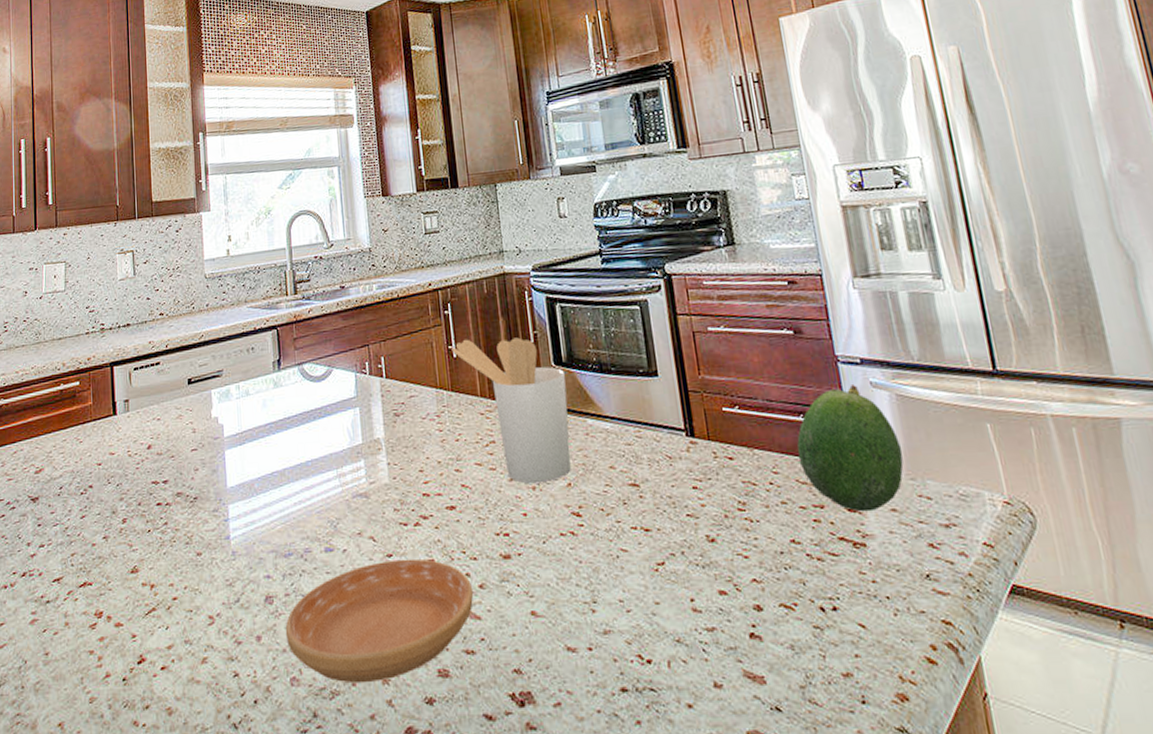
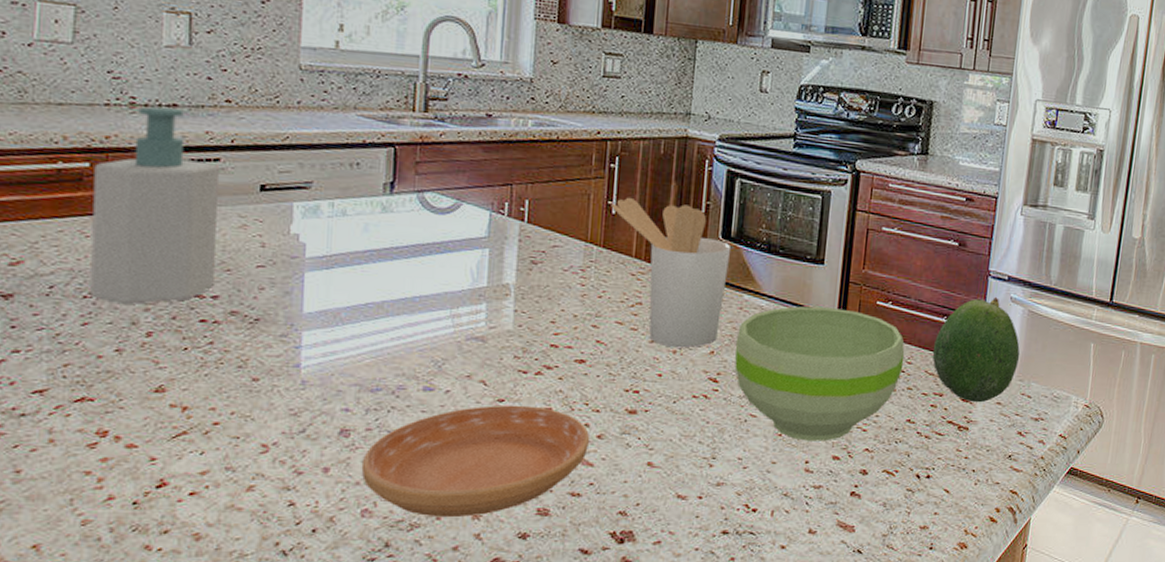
soap bottle: none [82,327,164,497] -> present [90,106,219,305]
bowl: none [589,421,770,575] -> present [734,306,905,442]

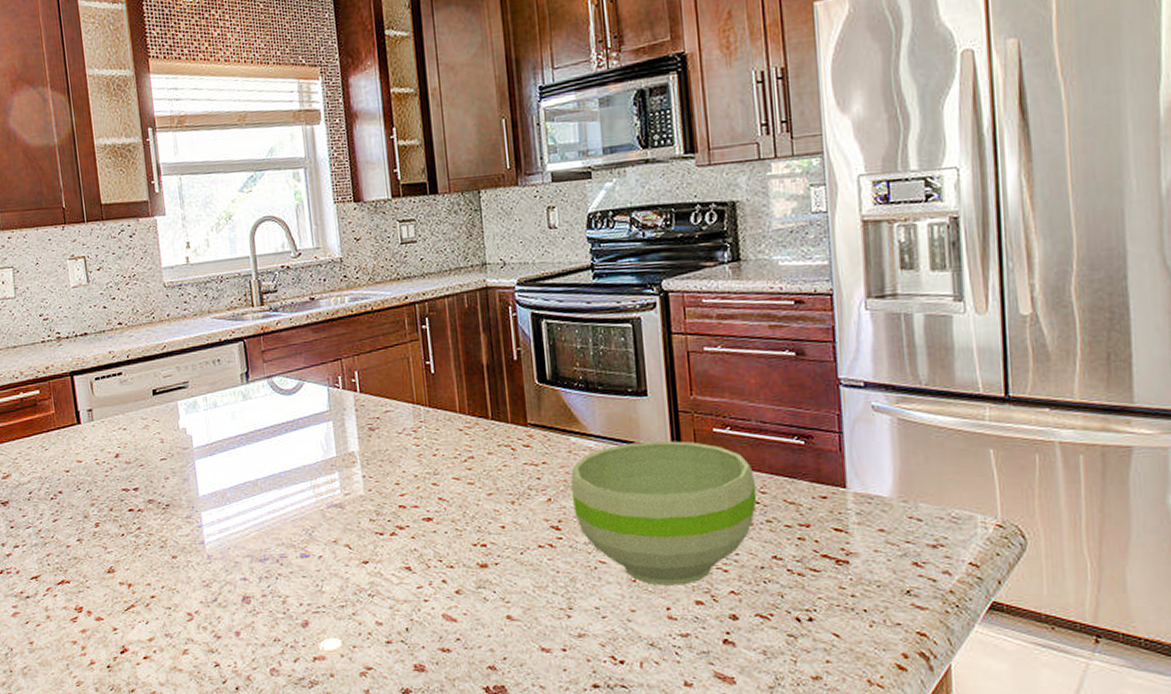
soap bottle: present [90,106,219,305] -> none [42,336,134,503]
saucer: present [361,405,590,518] -> none [263,565,450,675]
utensil holder: present [611,197,732,348] -> none [429,354,552,498]
fruit: present [932,296,1020,403] -> none [787,407,898,532]

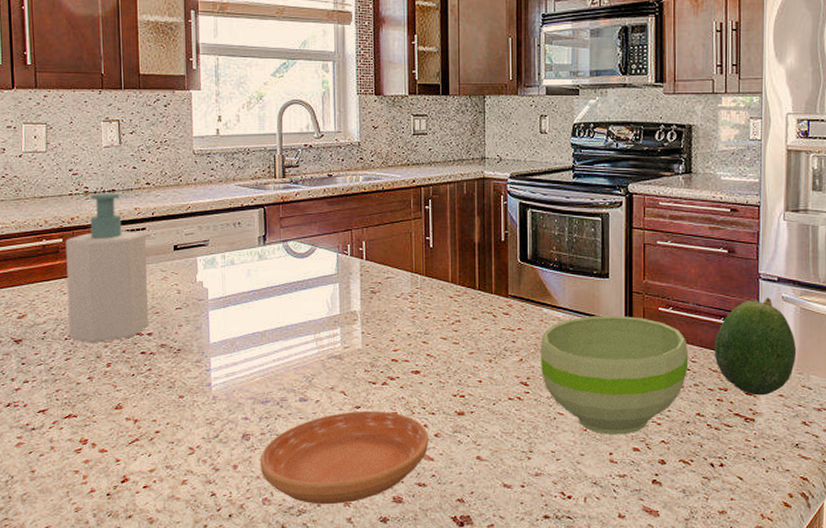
soap bottle: none [42,336,134,503] -> present [65,192,148,344]
saucer: none [263,565,450,675] -> present [260,411,429,505]
fruit: none [787,407,898,532] -> present [714,296,797,396]

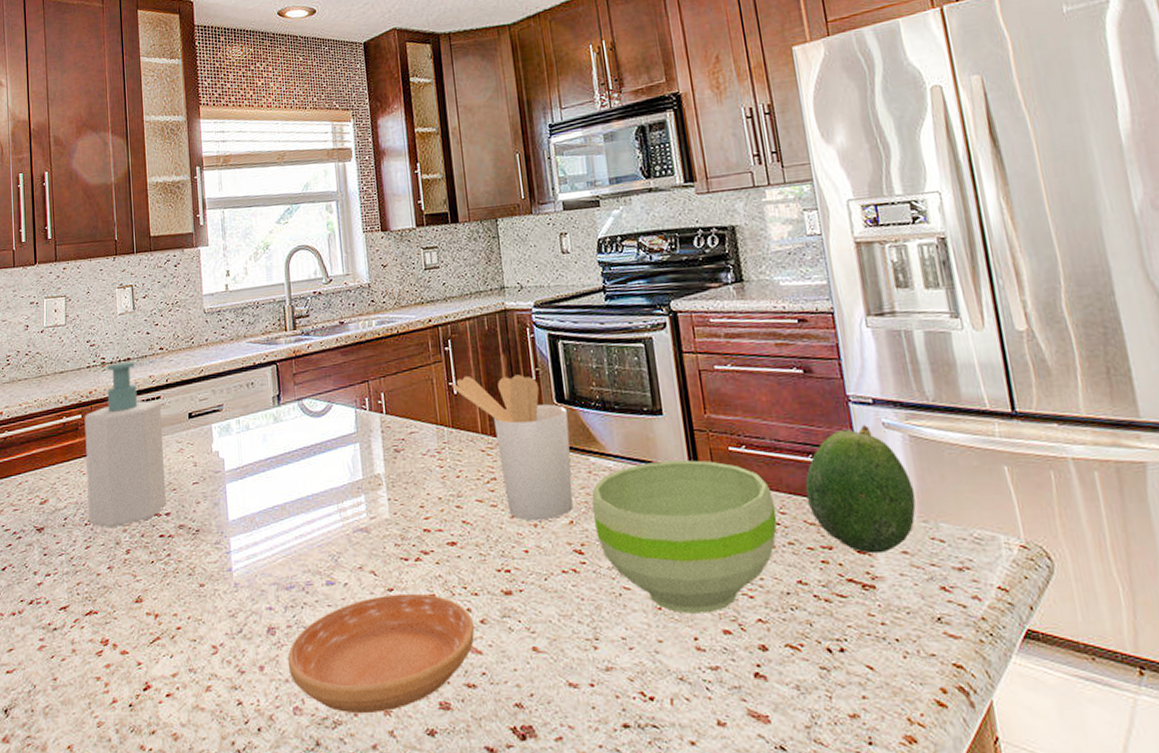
utensil holder: none [429,232,529,357] -> present [452,374,573,521]

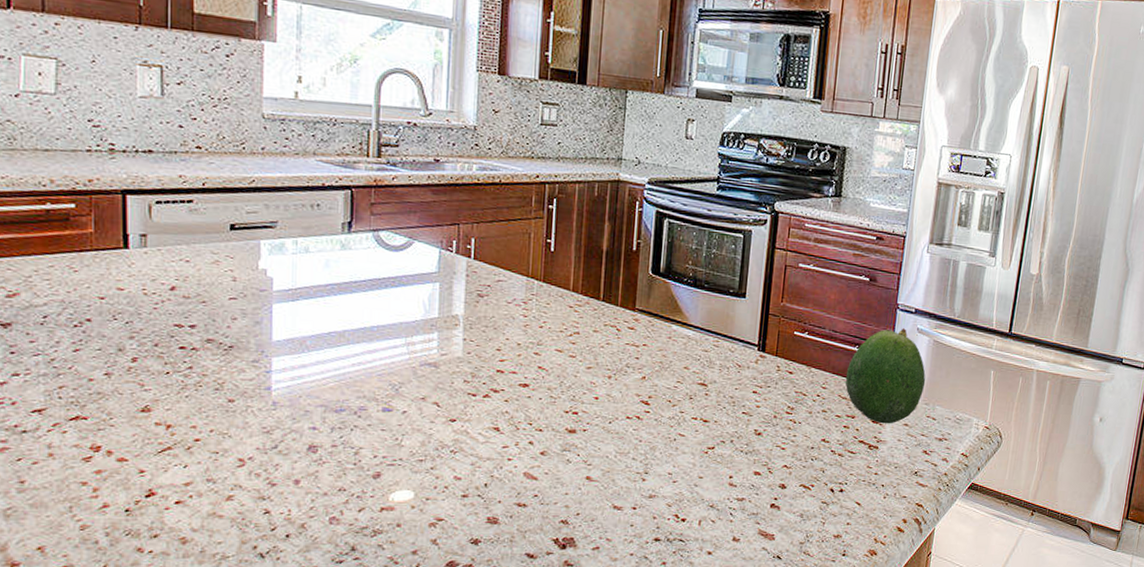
soap bottle: present [84,361,166,528] -> none [79,152,192,334]
saucer: present [287,593,475,714] -> none [328,424,534,525]
utensil holder: present [452,374,573,521] -> none [550,235,661,374]
bowl: present [592,460,777,614] -> none [664,336,820,459]

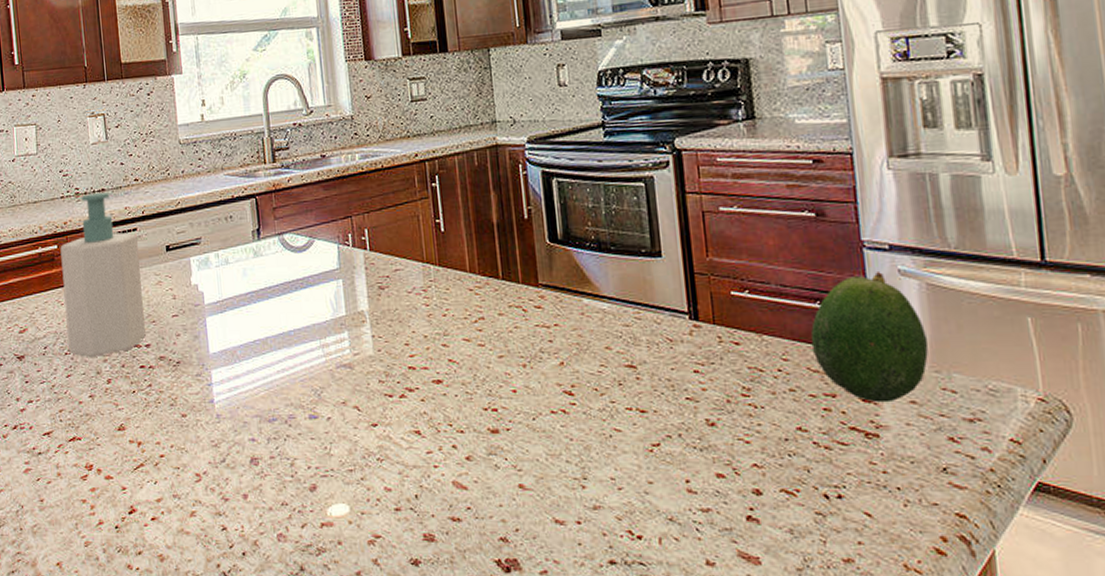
soap bottle: none [79,152,192,334] -> present [60,192,146,358]

